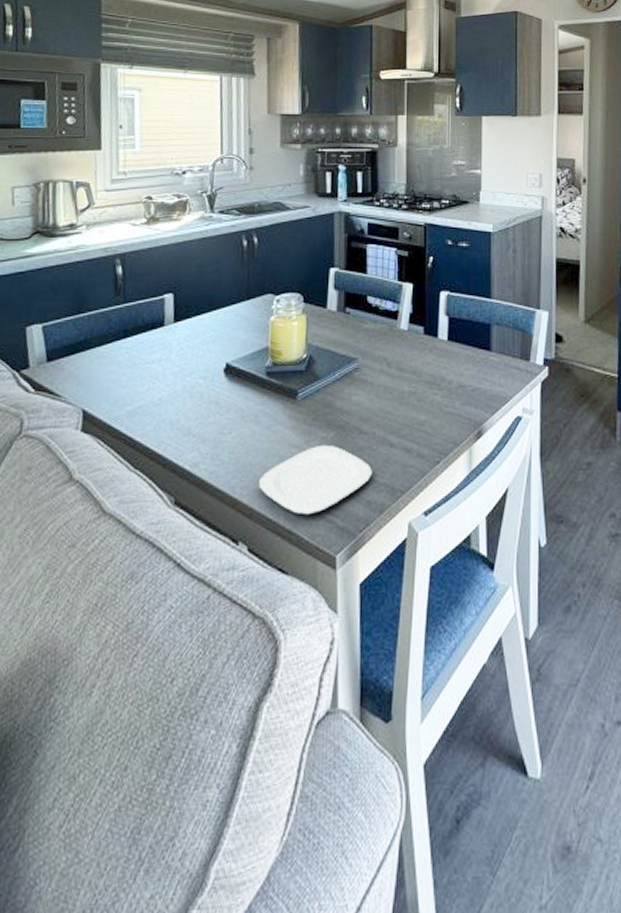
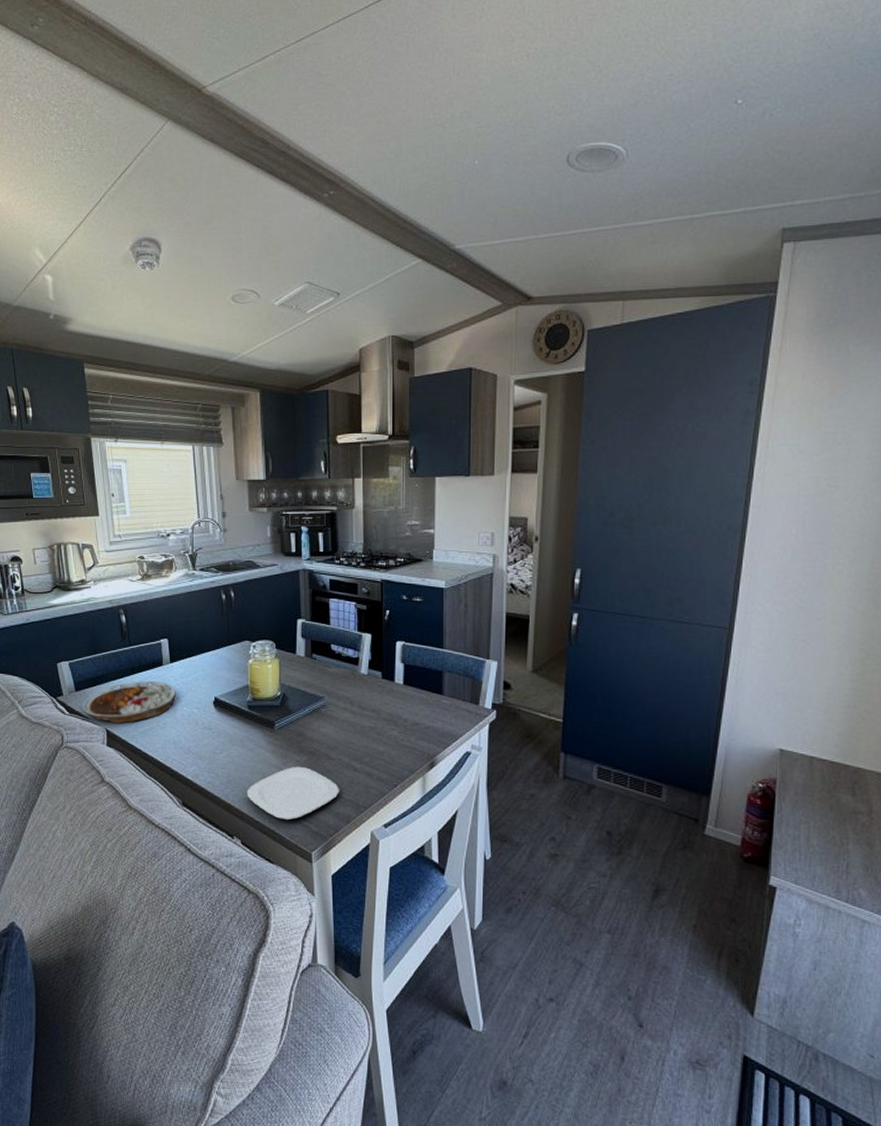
plate: none [53,345,179,402] -> present [82,680,177,724]

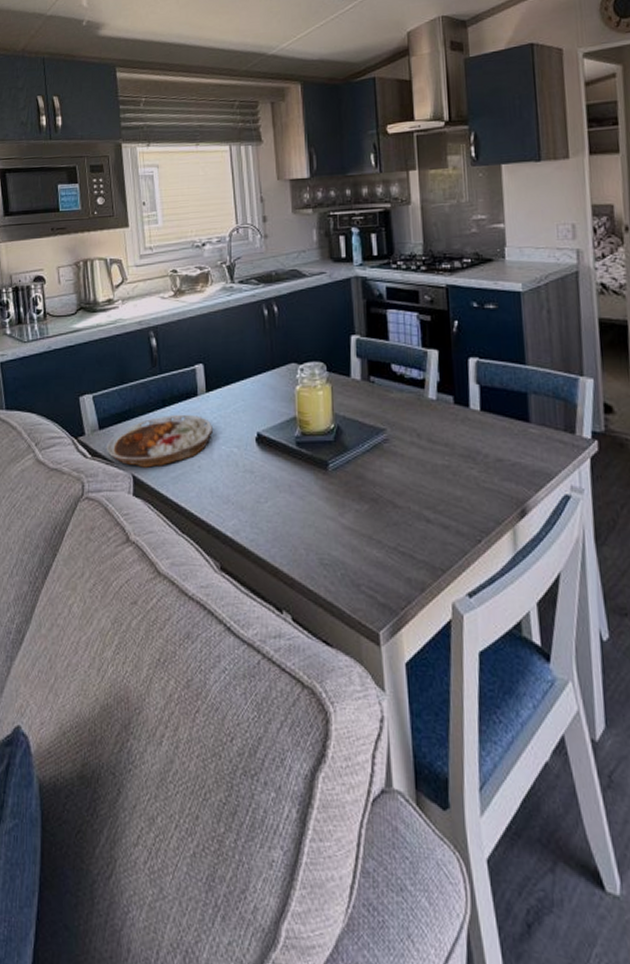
plate: present [246,766,340,821] -> none [296,517,411,589]

